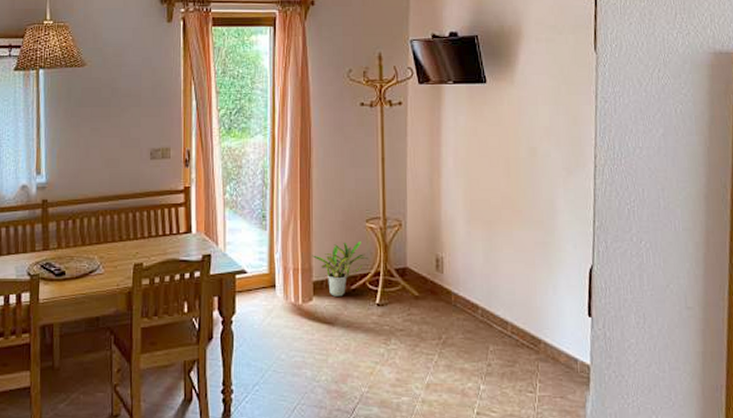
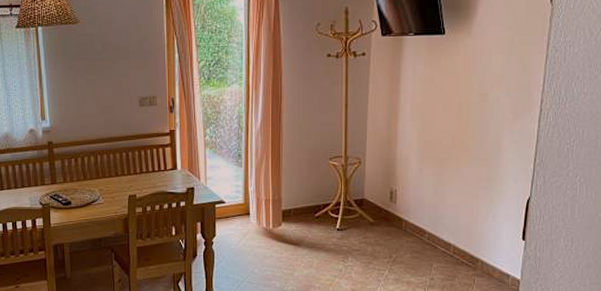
potted plant: present [312,240,368,297] -> none [281,176,330,223]

